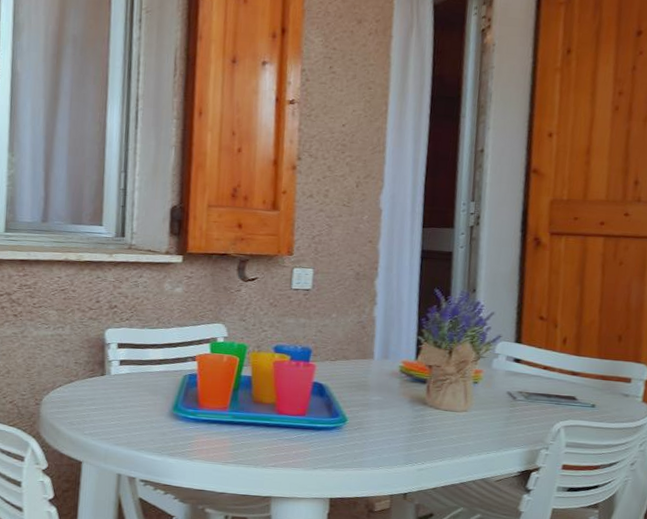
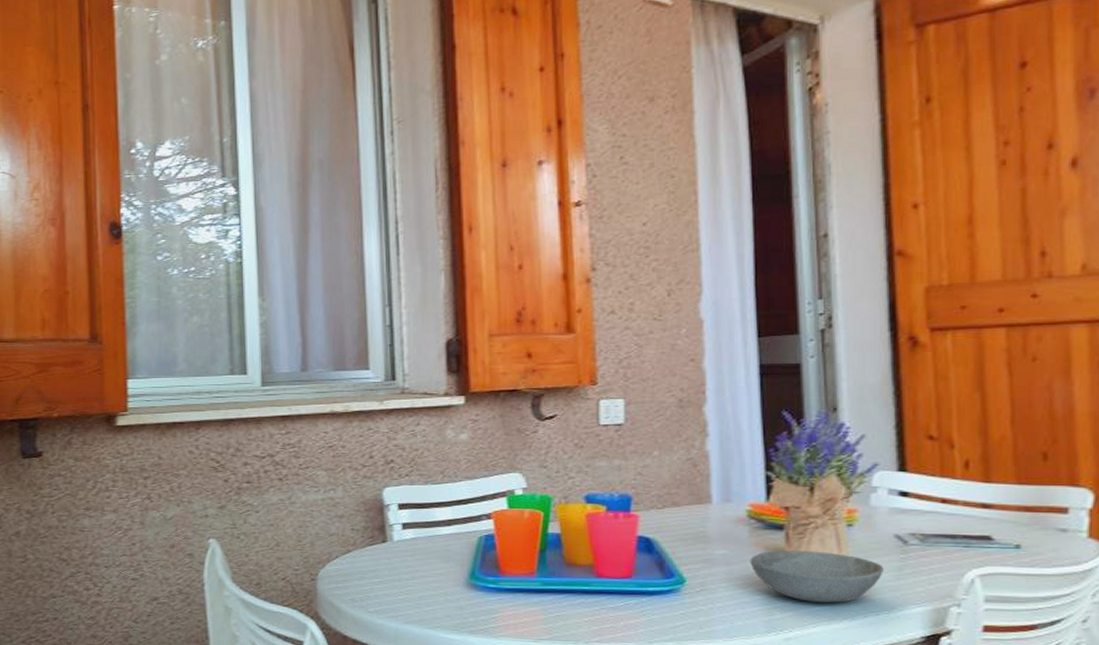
bowl: none [398,399,497,443] -> present [750,550,884,603]

